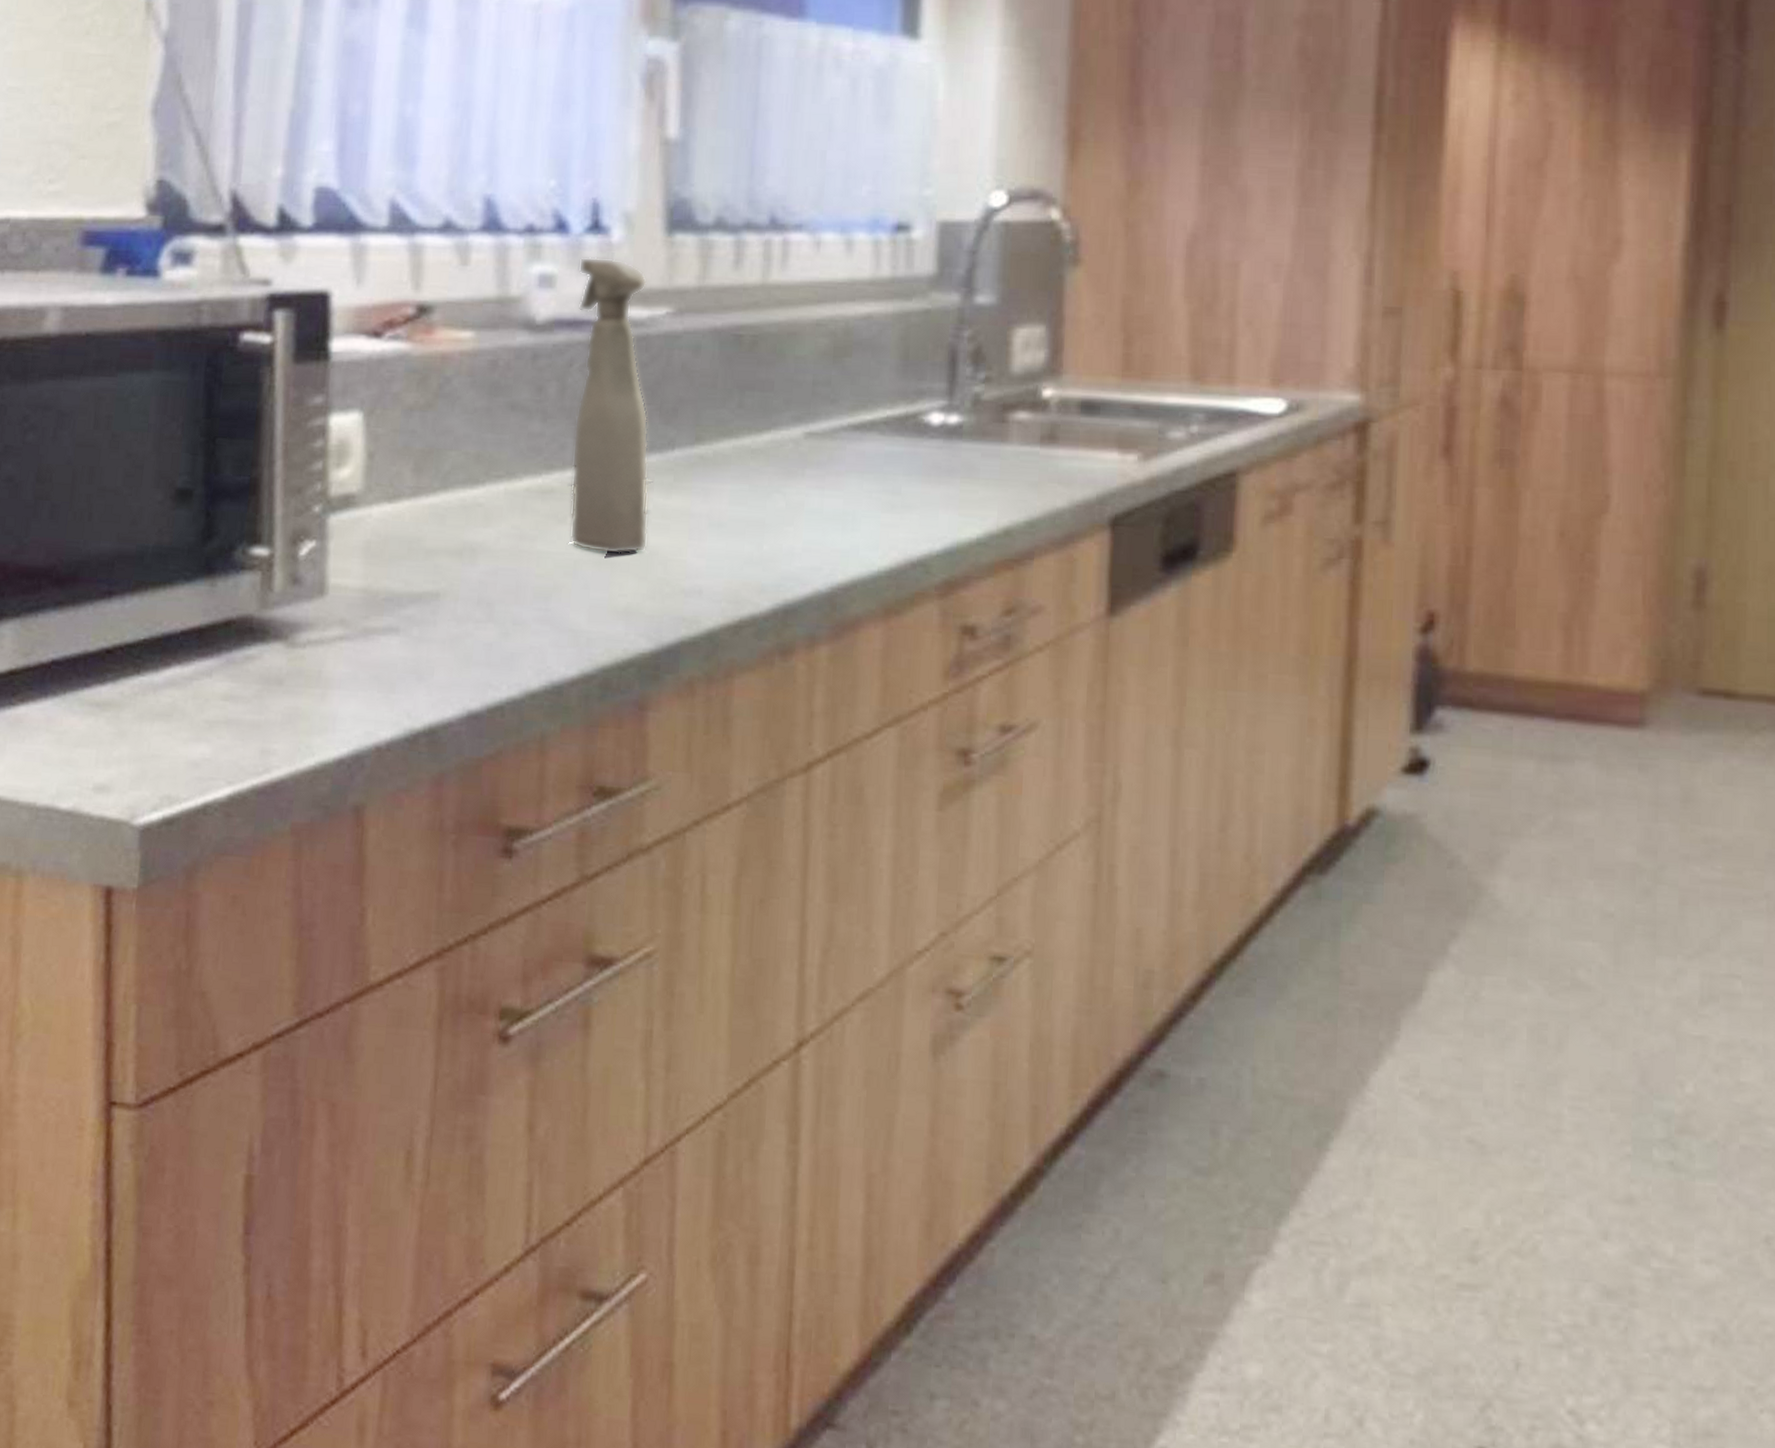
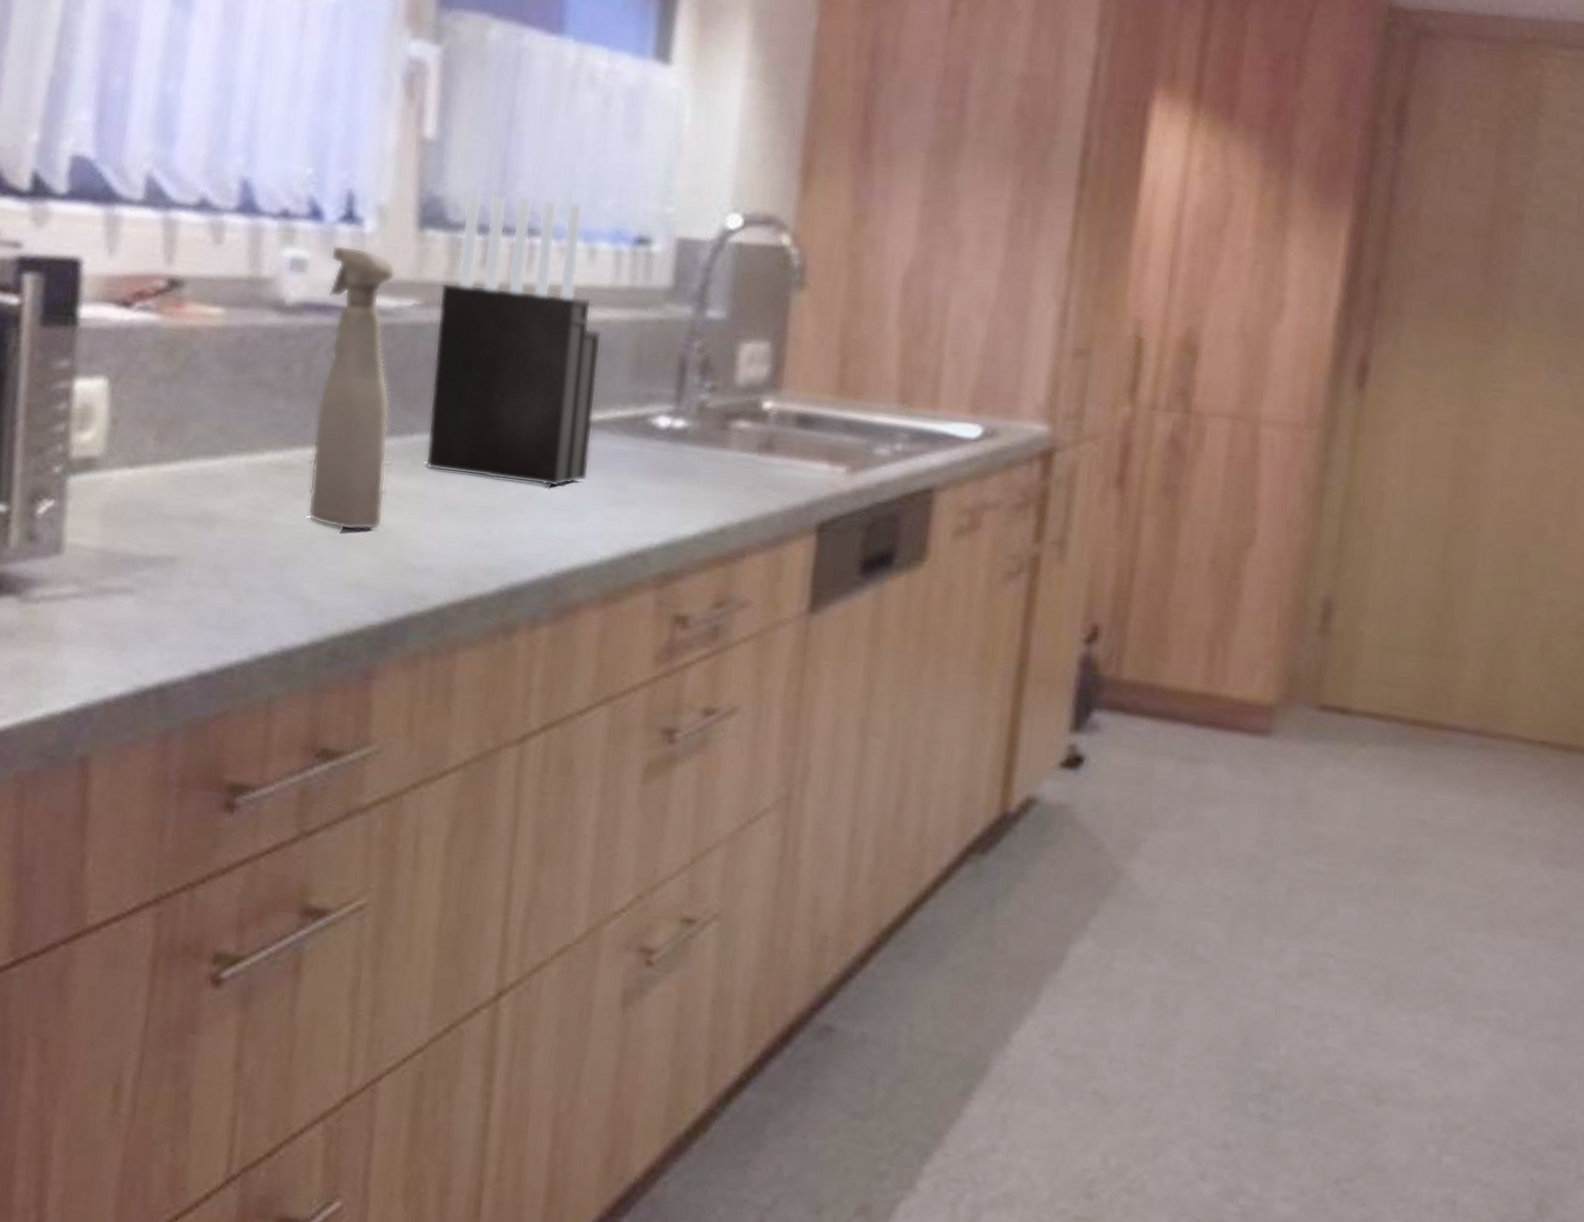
knife block: none [688,190,865,496] -> present [425,191,602,487]

